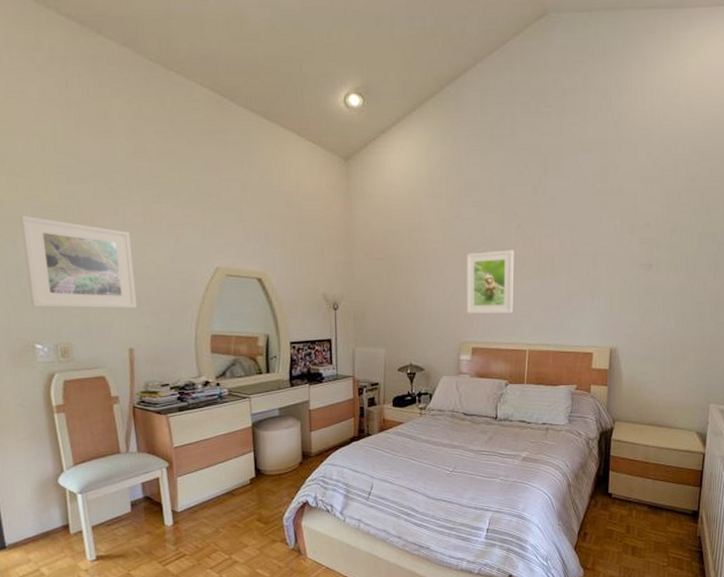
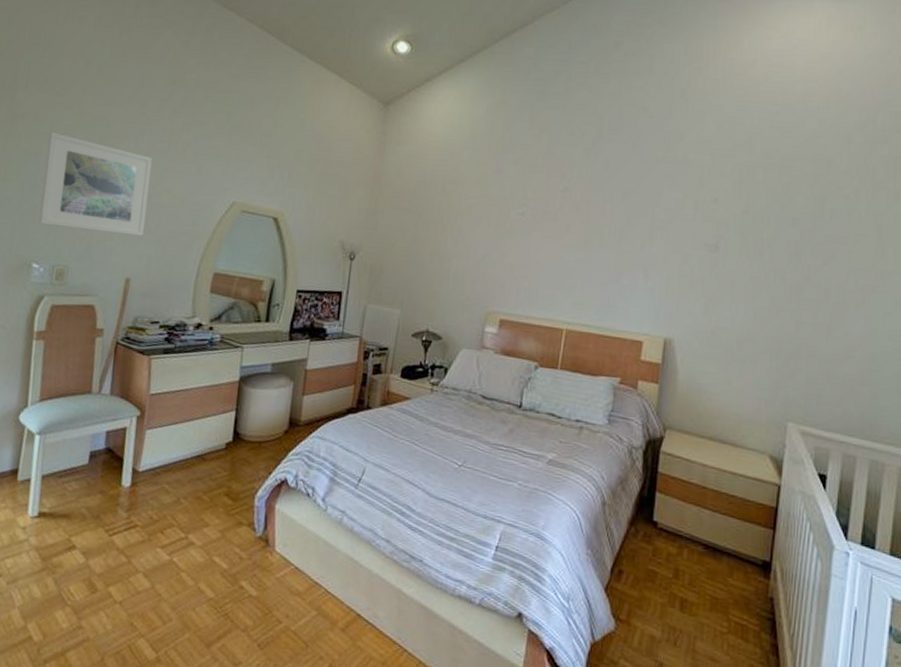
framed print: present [466,250,514,314] -> none [497,213,558,285]

